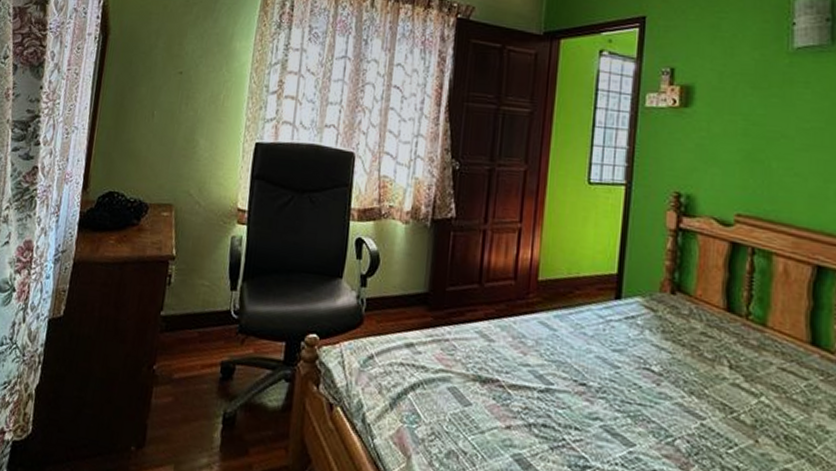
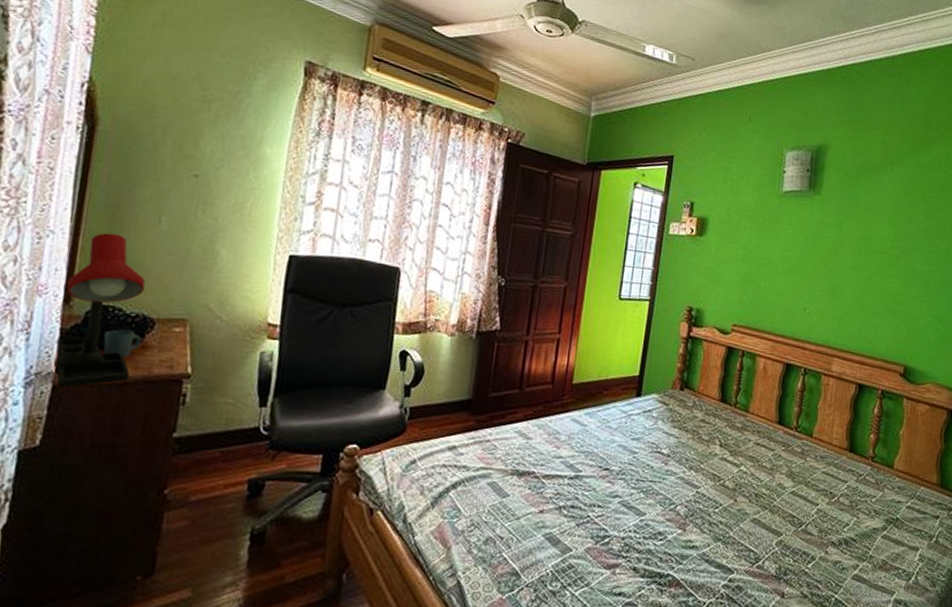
desk lamp: none [76,127,142,265] -> present [55,233,146,388]
mug: none [110,213,138,240] -> present [103,329,142,359]

